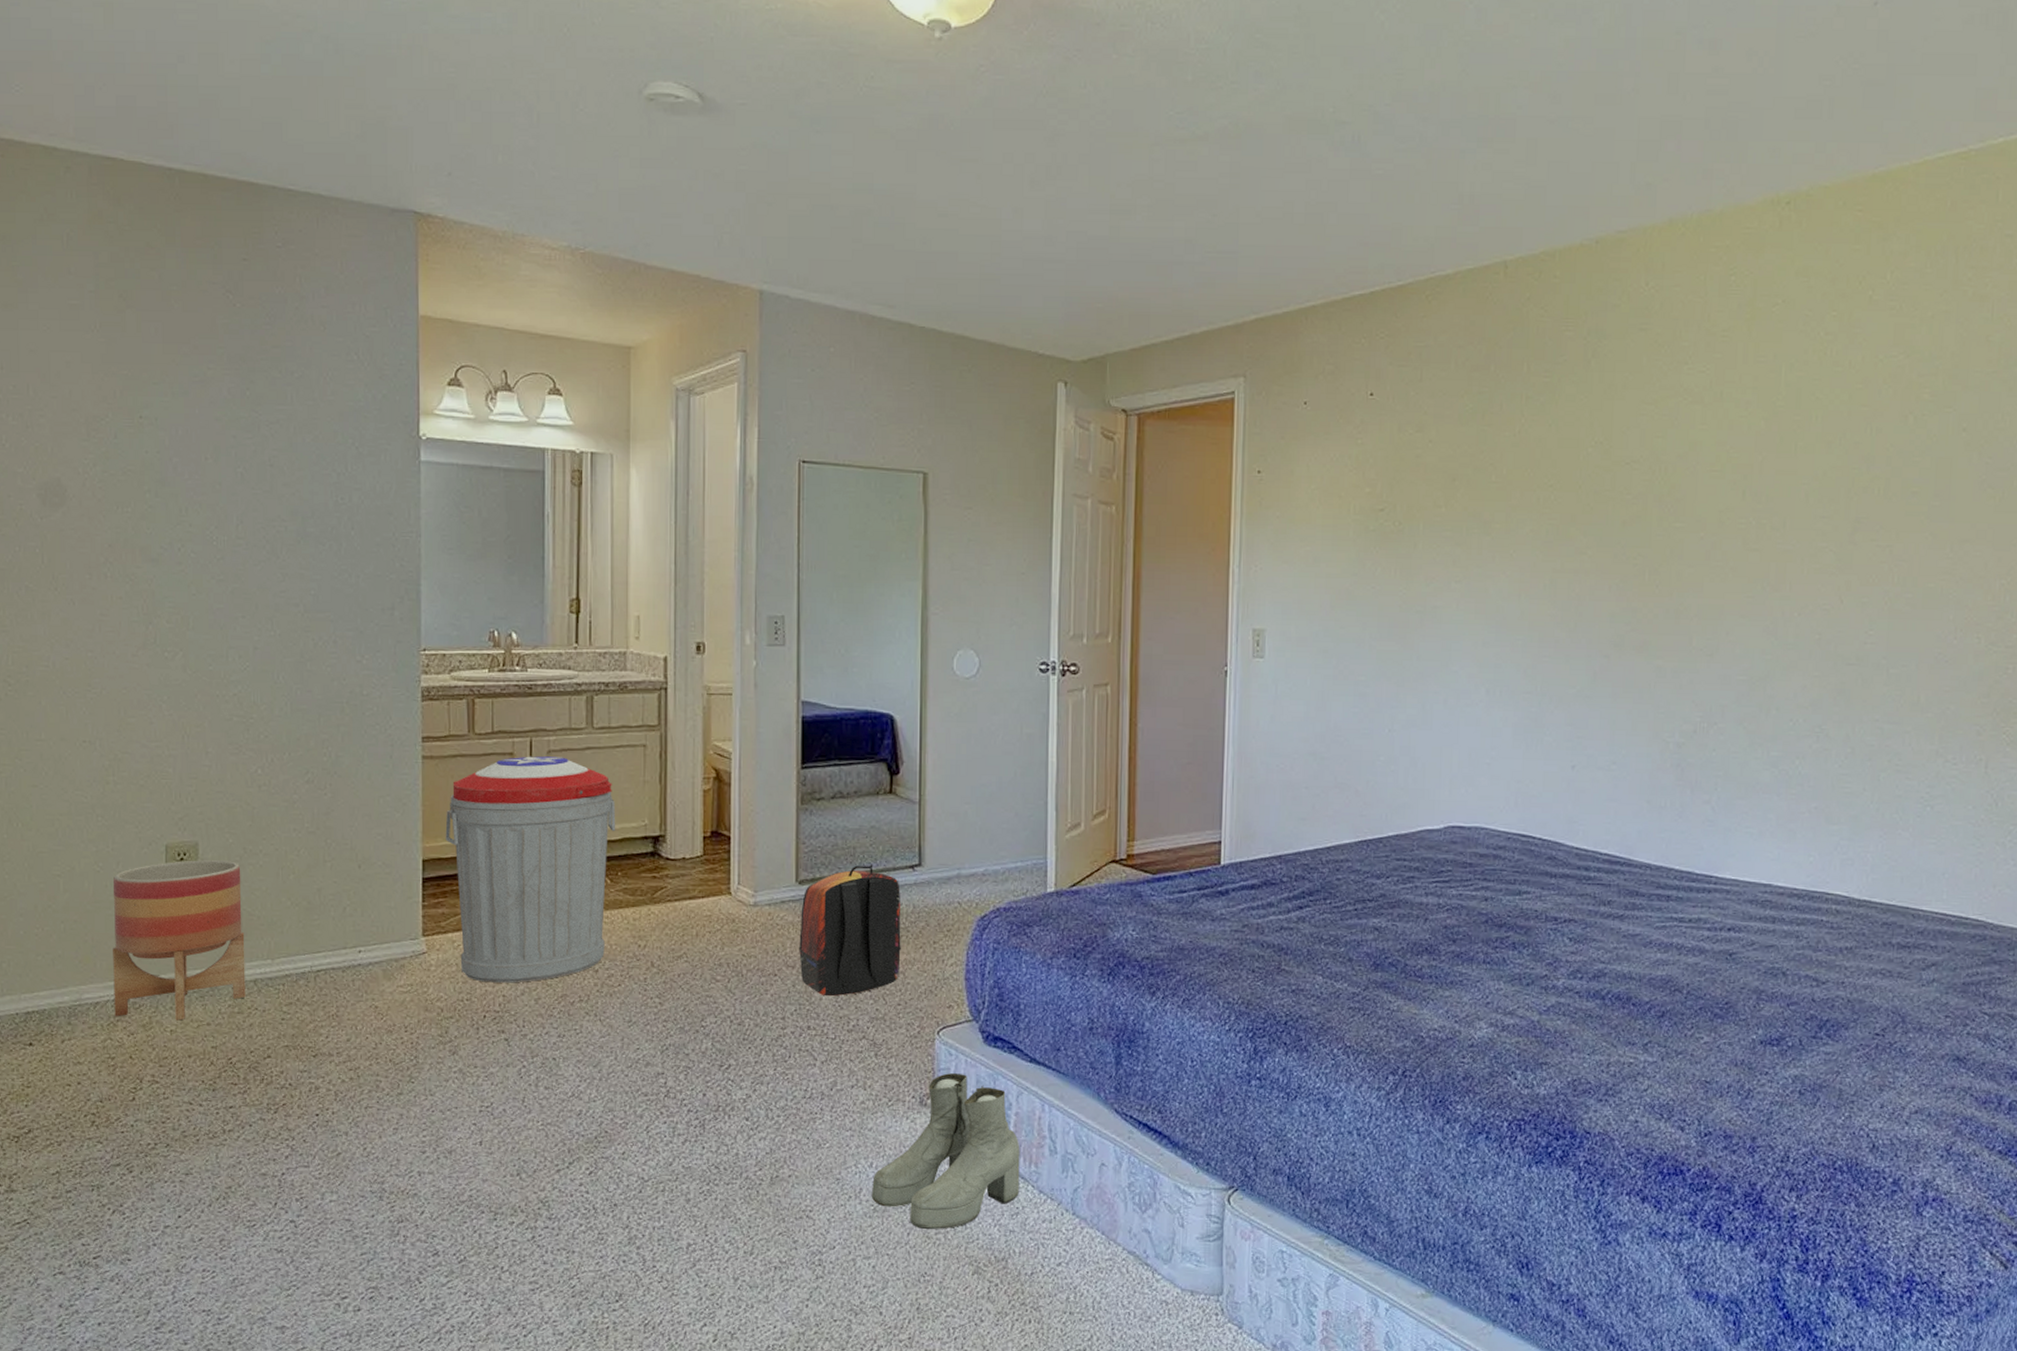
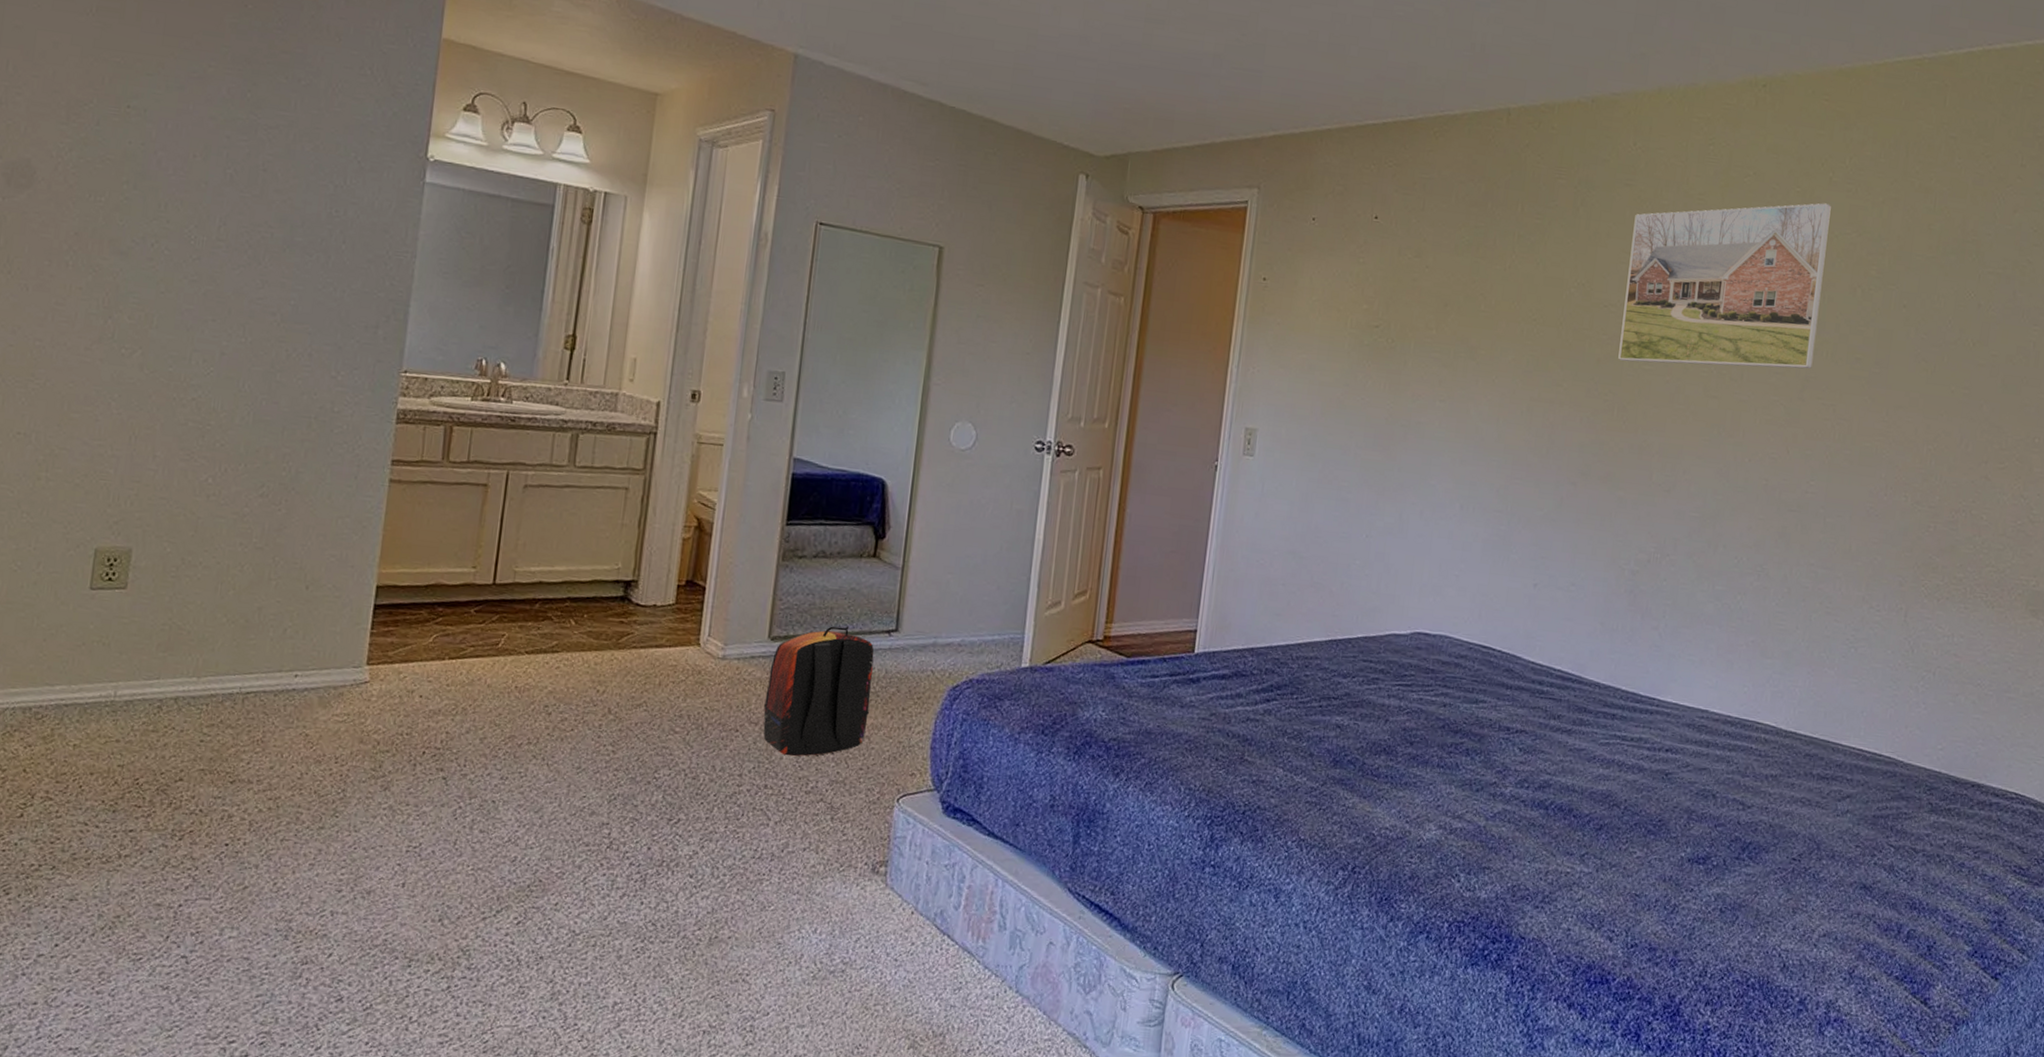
planter: present [113,860,246,1021] -> none [12,566,176,735]
trash can: present [445,756,616,983] -> none [404,489,589,720]
boots: present [872,1073,1020,1229] -> none [812,842,970,1001]
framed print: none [1645,325,1873,520] -> present [1618,203,1831,369]

